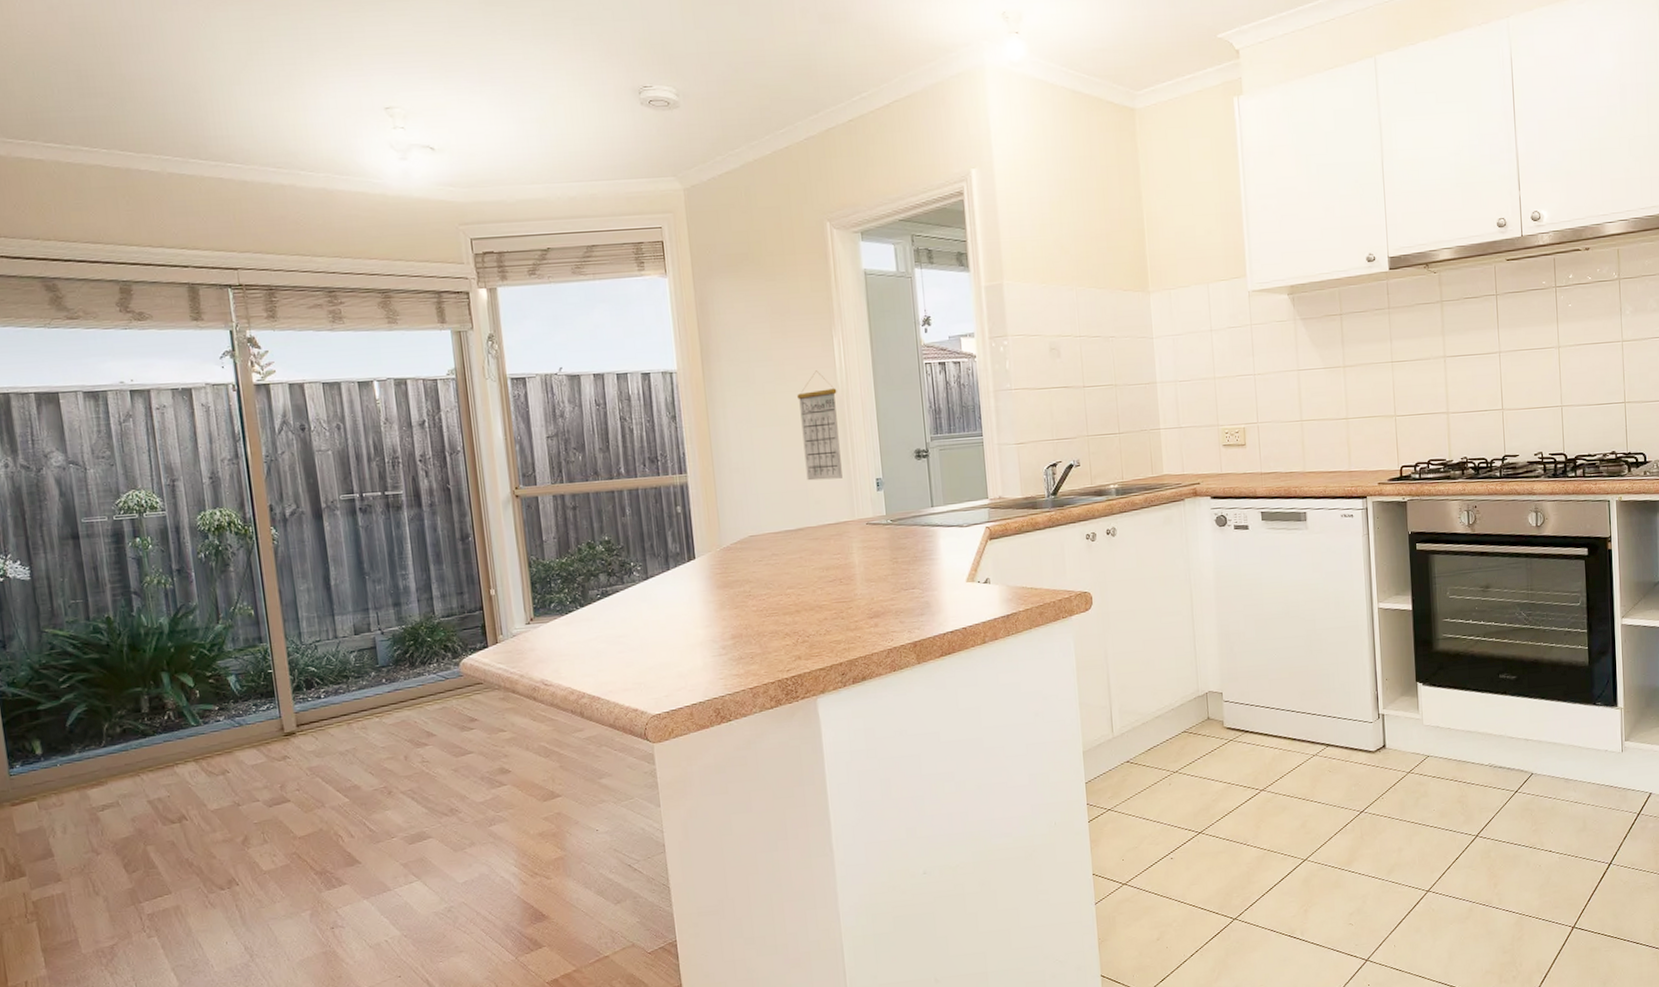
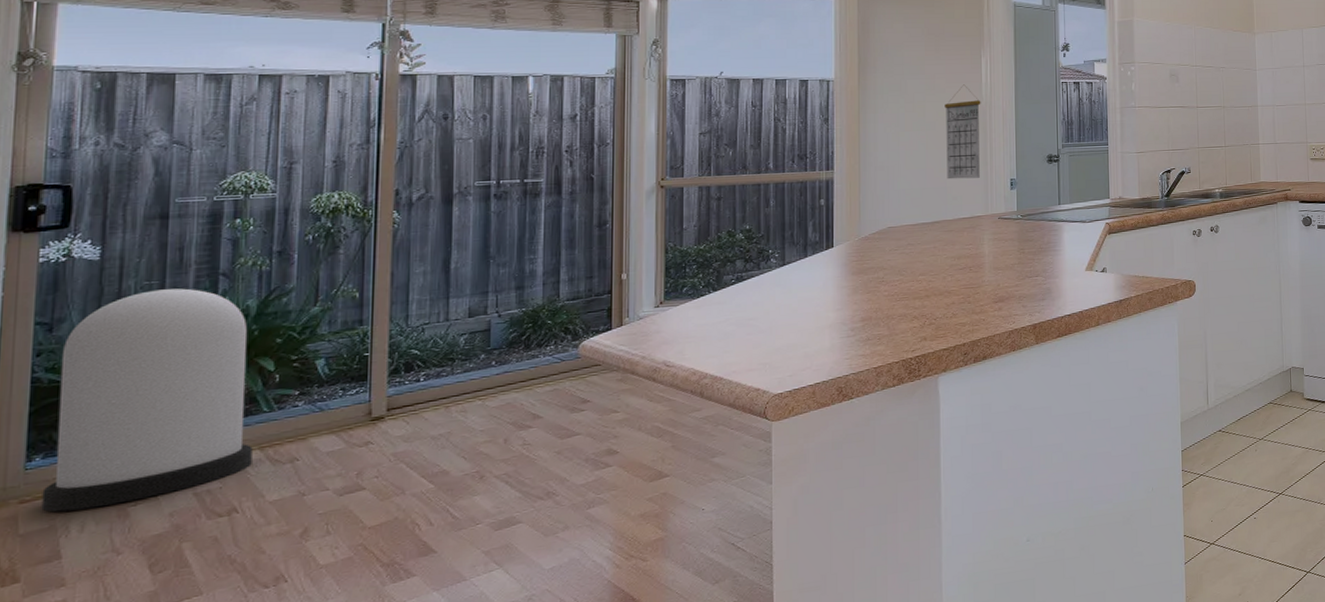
trash can: none [17,607,191,815] -> present [41,288,253,513]

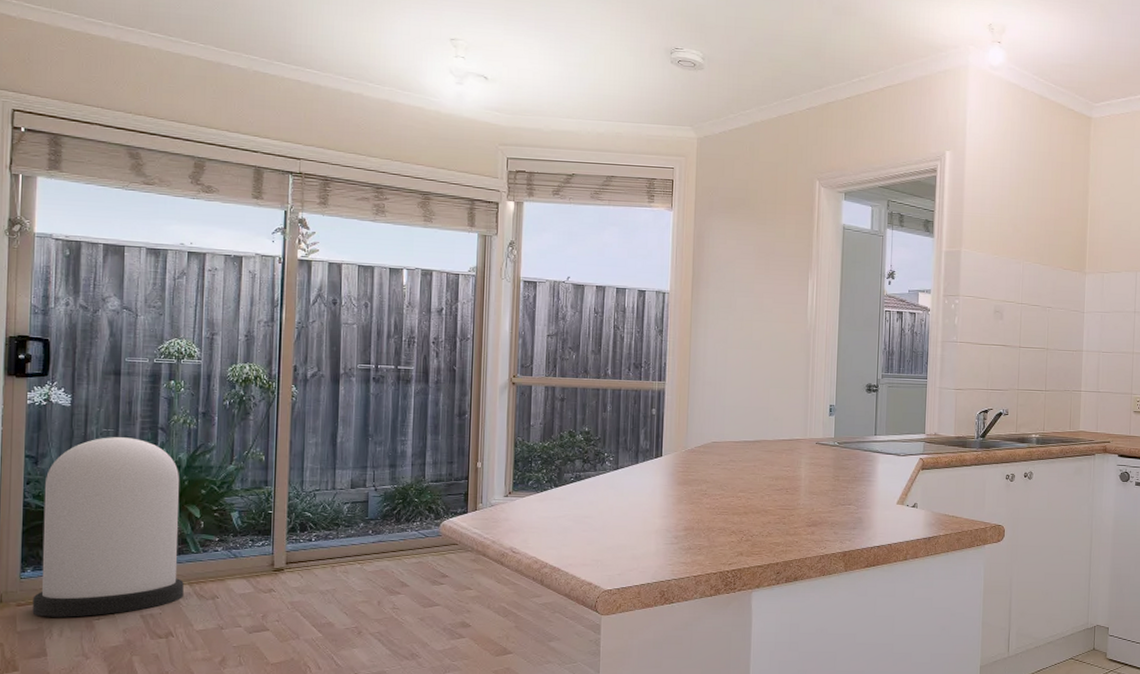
calendar: present [944,84,981,179] -> none [769,306,806,401]

